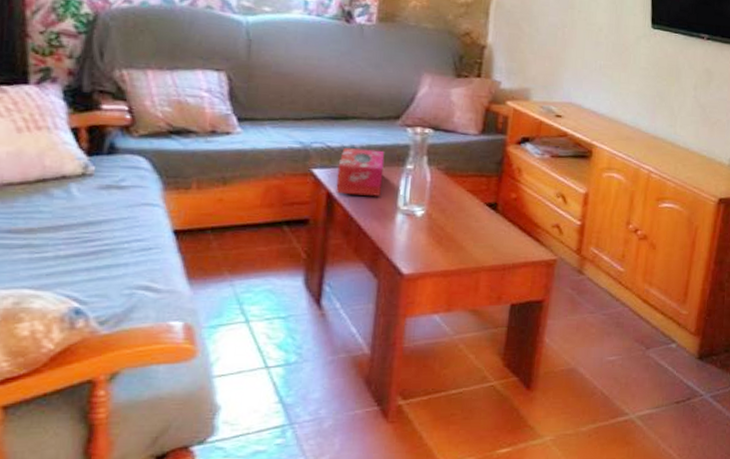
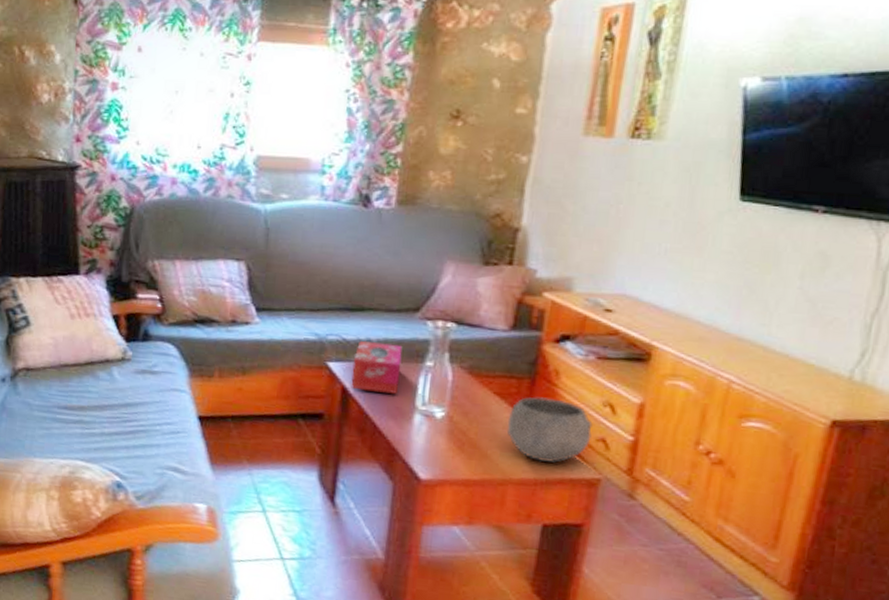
bowl: none [478,192,549,249] -> present [506,396,593,463]

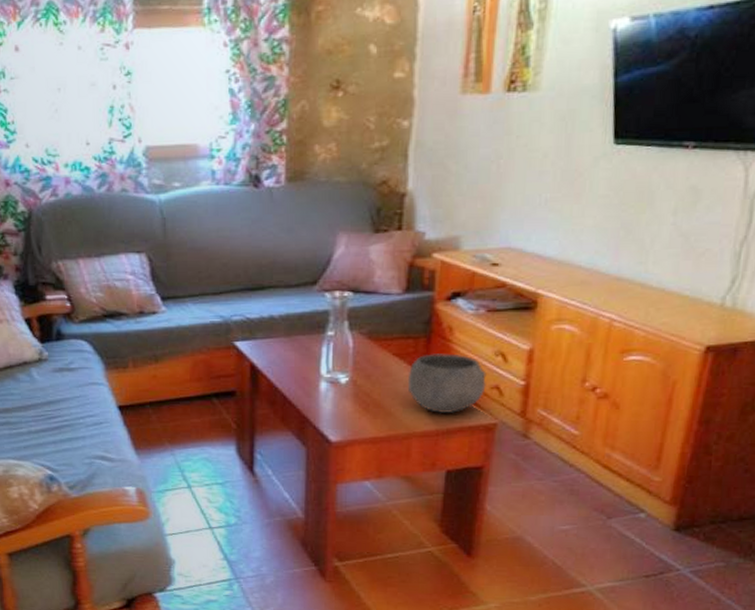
tissue box: present [351,341,403,394] -> none [258,318,304,365]

